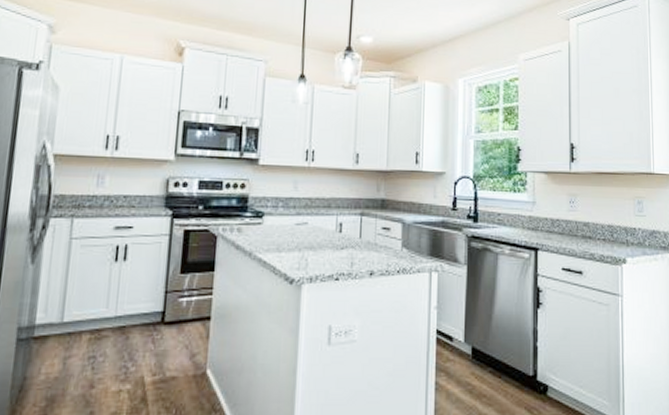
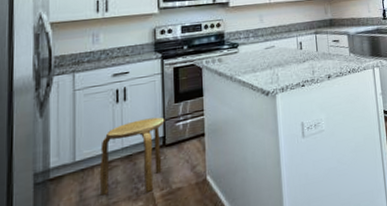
stool: none [86,286,167,375] -> present [100,117,165,196]

